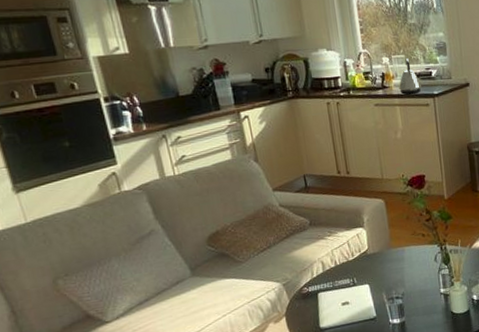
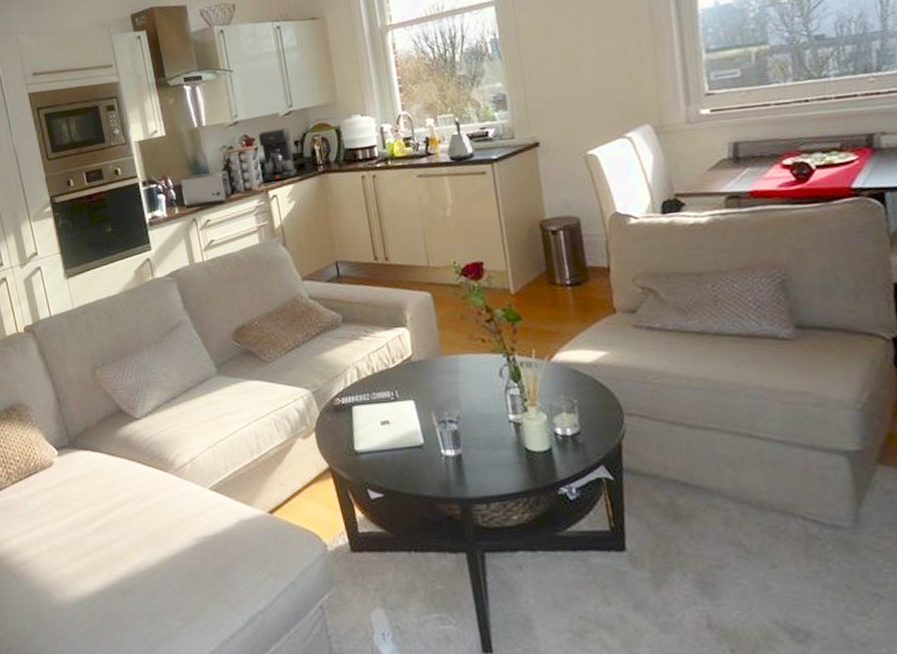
toaster: none [147,90,203,126] -> present [180,170,232,209]
spice rack: none [196,63,236,115] -> present [226,140,264,195]
coffee maker: none [229,55,268,104] -> present [258,127,297,183]

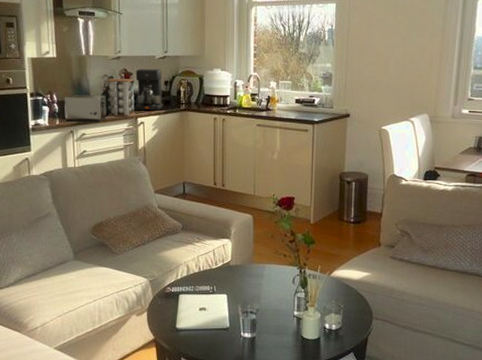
kettle: present [447,117,476,163] -> none [282,84,303,120]

